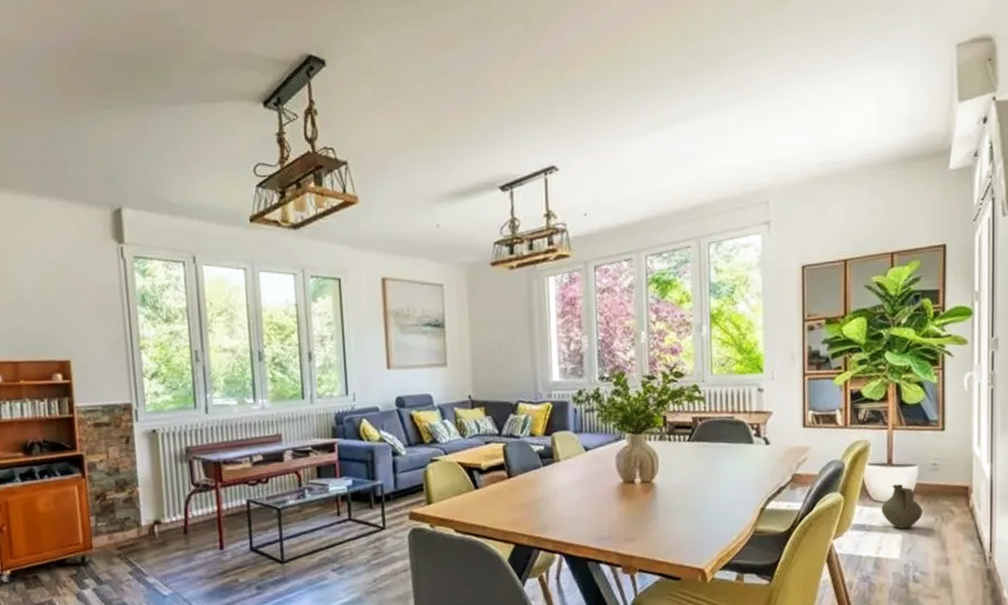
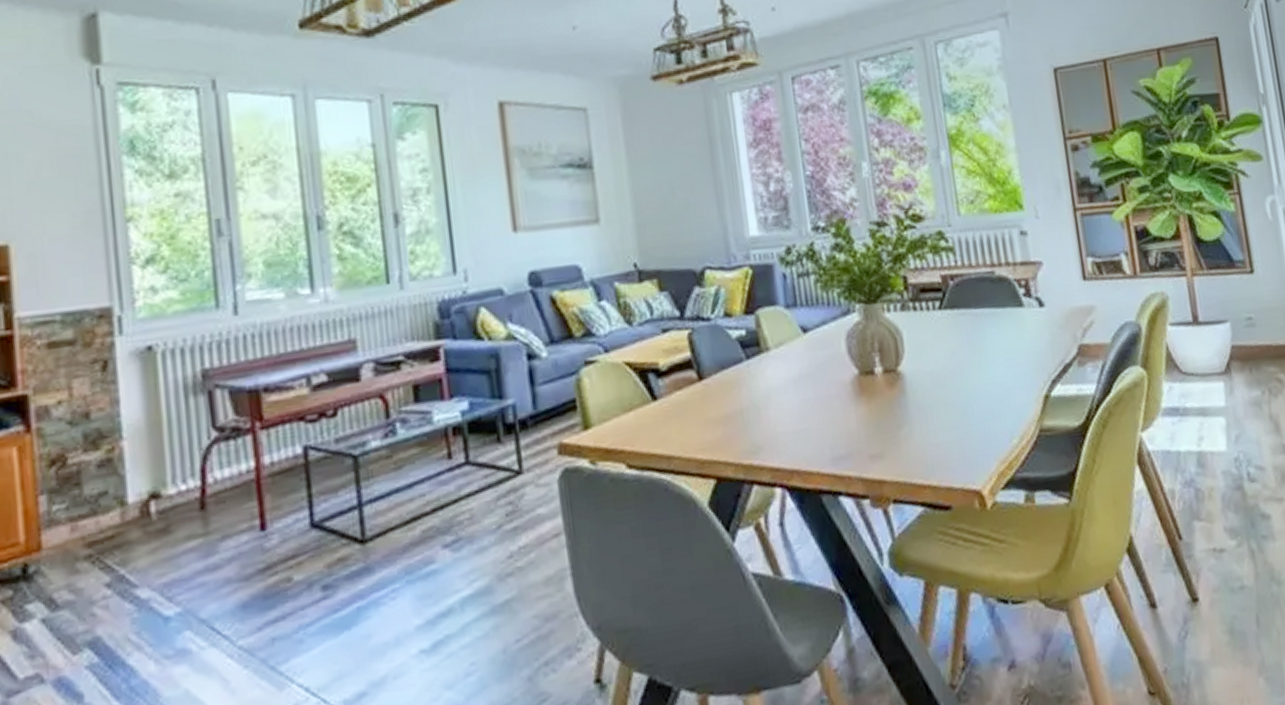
ceramic jug: present [881,484,923,529] -> none [1194,348,1246,410]

